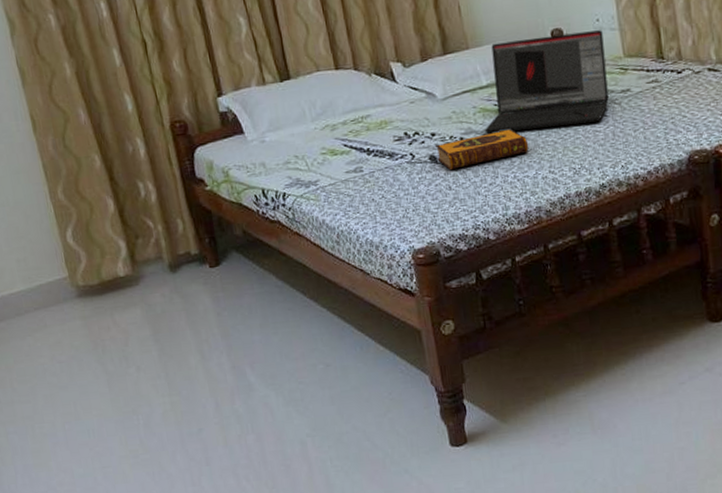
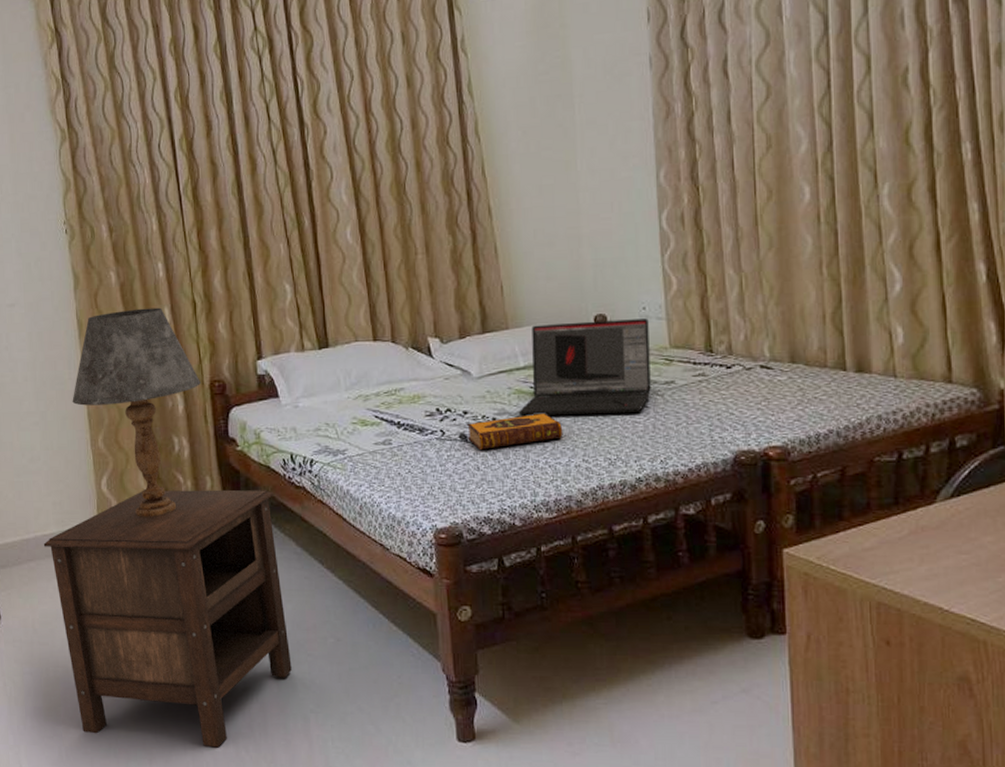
nightstand: none [11,227,285,483] -> present [43,489,292,748]
table lamp: none [23,49,161,266] -> present [72,307,201,517]

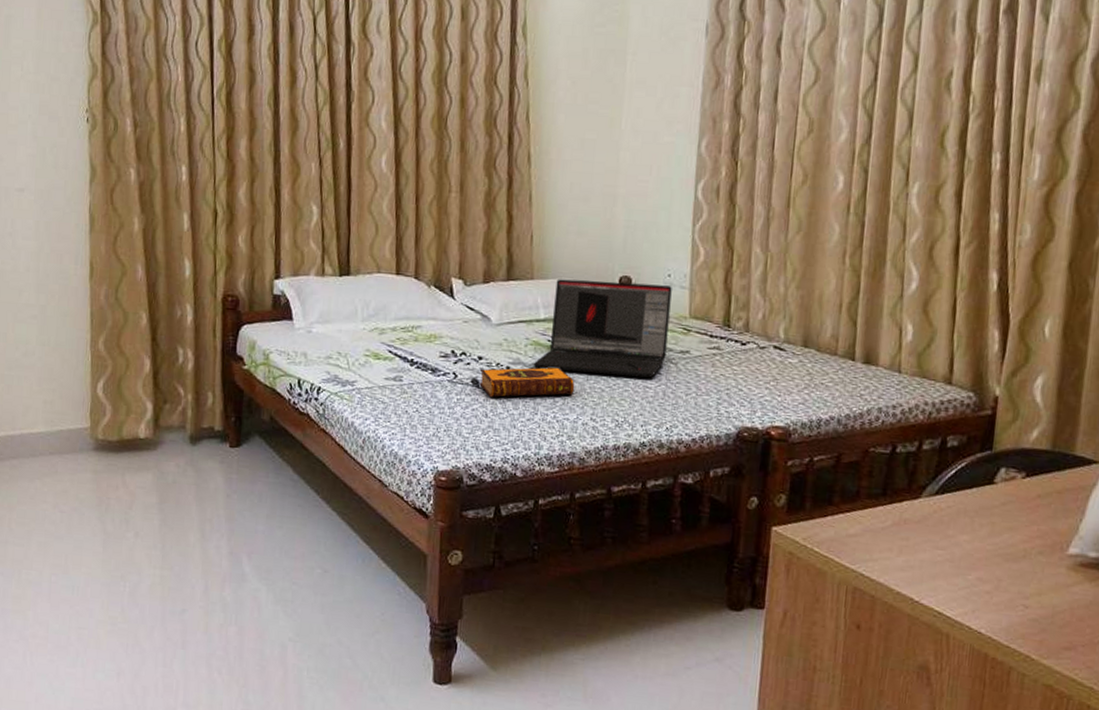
nightstand: present [43,489,292,748] -> none [29,399,276,667]
table lamp: present [72,307,201,517] -> none [75,210,213,428]

